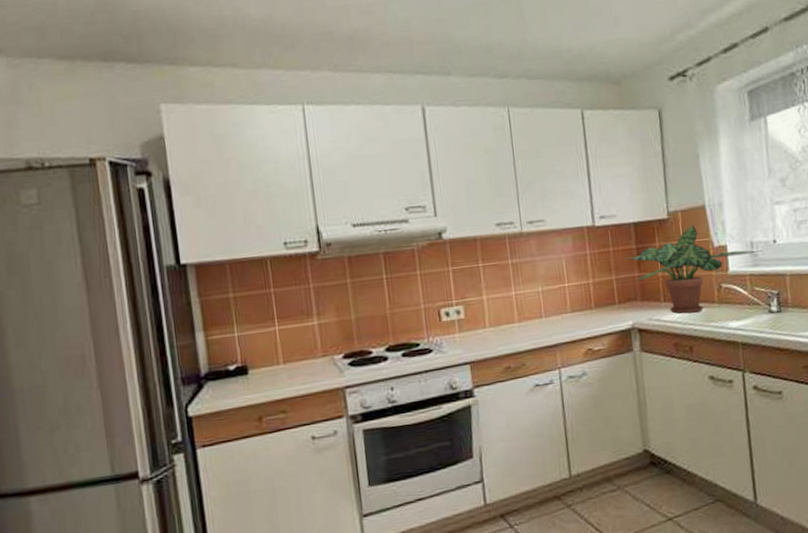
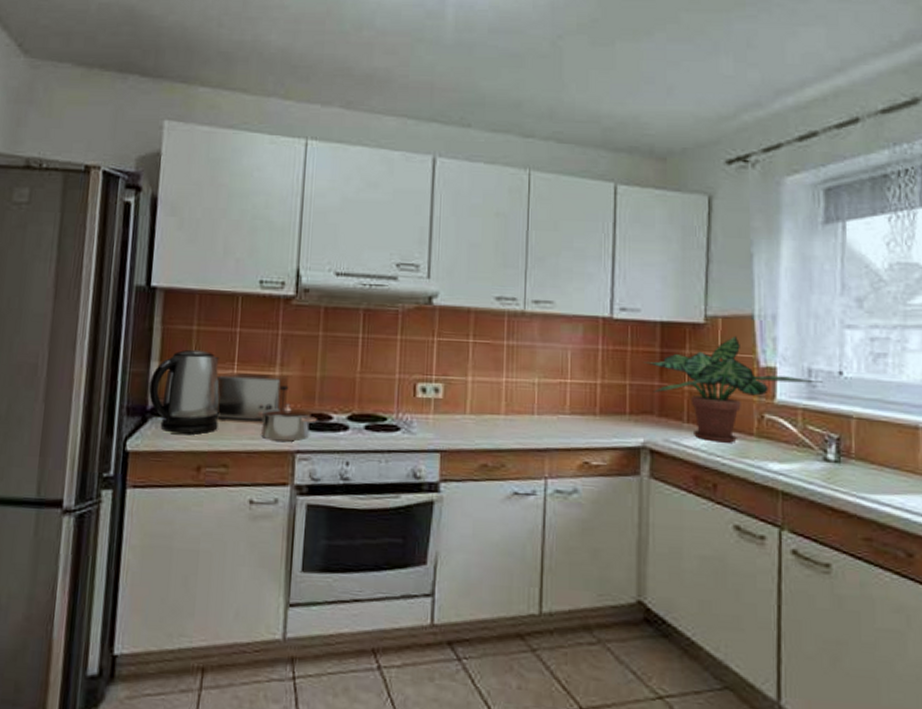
kettle: none [198,314,271,394] -> present [148,349,220,434]
toaster: none [261,323,330,374] -> present [216,372,289,424]
cooking pot: none [304,347,360,382] -> present [257,403,318,442]

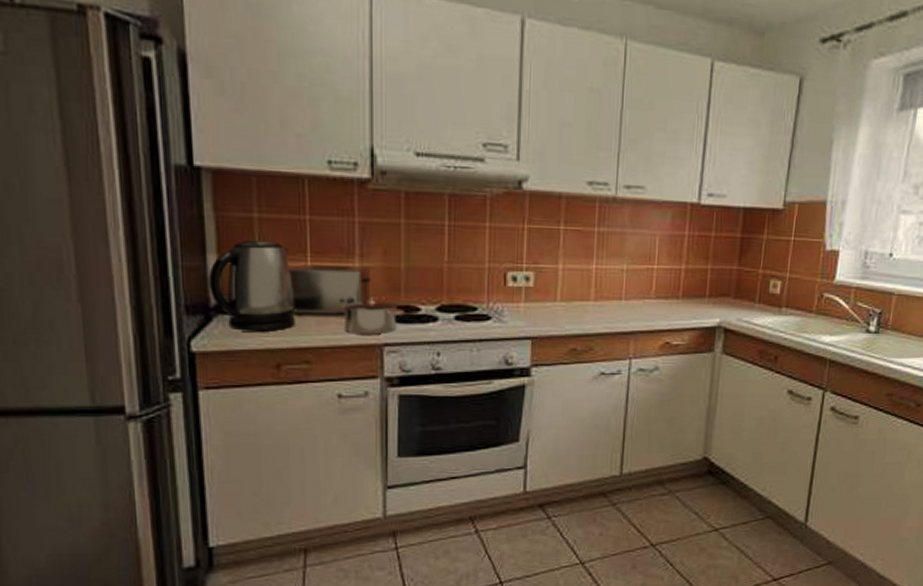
potted plant: present [643,335,822,443] -> none [725,220,875,320]

